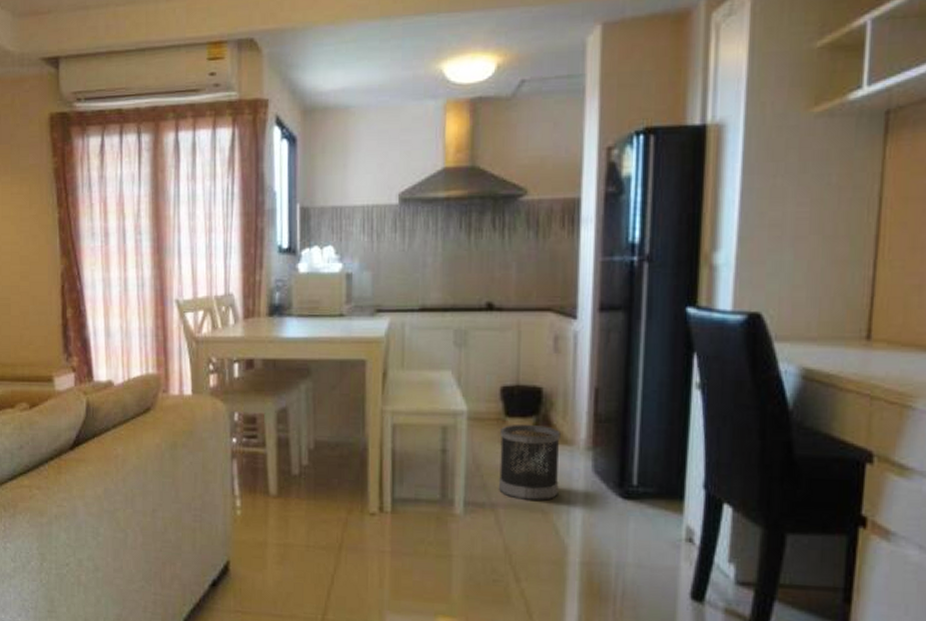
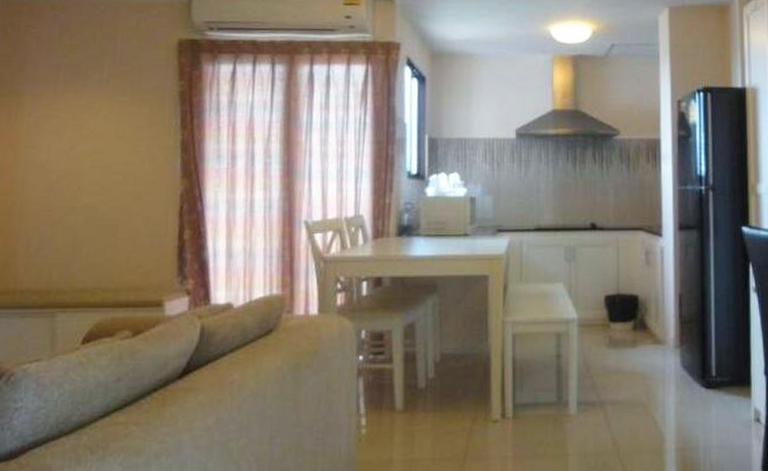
wastebasket: present [498,424,561,501] -> none [605,328,655,397]

